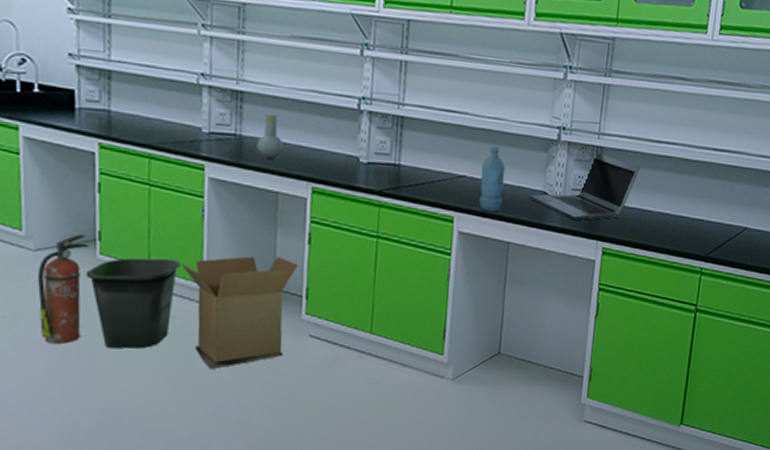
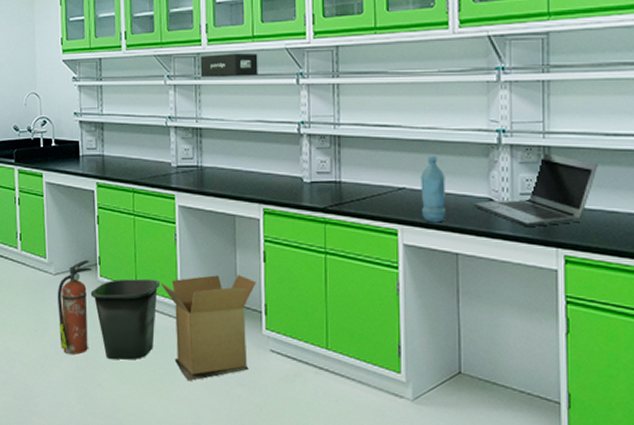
box: none [245,7,318,40] -> present [200,53,258,78]
flask: present [256,114,284,159] -> none [215,145,237,185]

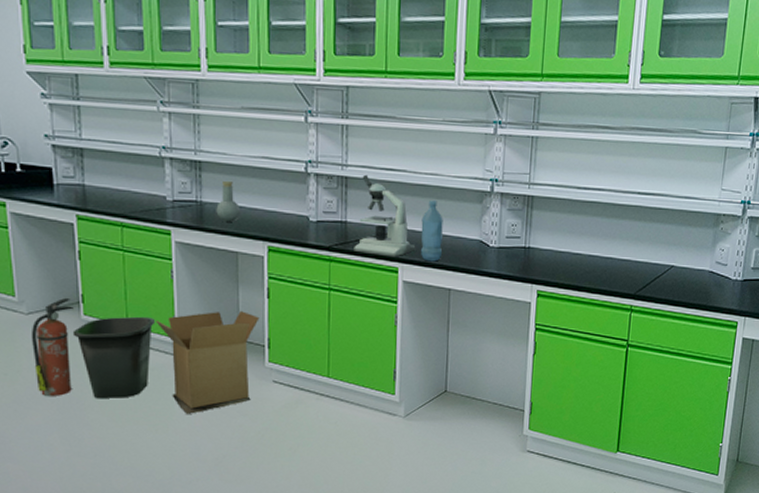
box: present [200,53,258,78] -> none [199,82,264,110]
flask: none [215,145,237,185] -> present [216,180,240,222]
microscope: none [349,132,415,218] -> present [354,174,415,257]
laptop: present [473,152,599,228] -> none [466,200,571,266]

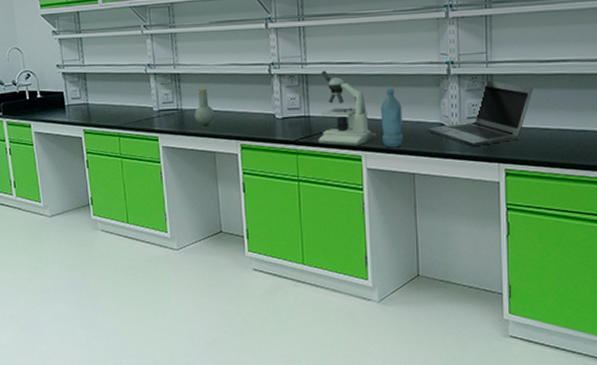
fire extinguisher: present [31,297,74,396] -> none [54,201,87,286]
waste bin: present [72,316,156,398] -> none [85,214,151,288]
cardboard box: present [156,311,260,415] -> none [150,205,238,302]
laptop: none [466,200,571,266] -> present [427,79,534,147]

